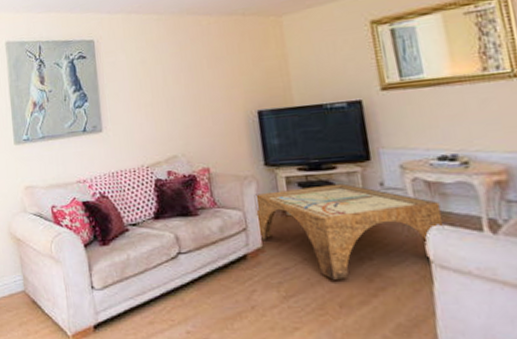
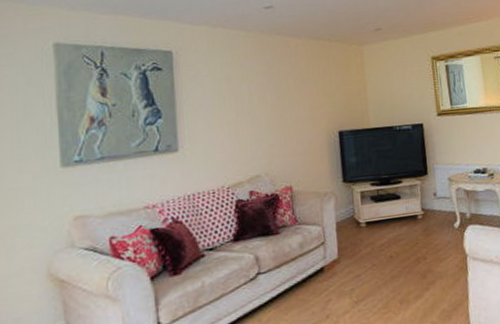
coffee table: present [254,183,445,280] -> none [332,195,477,281]

